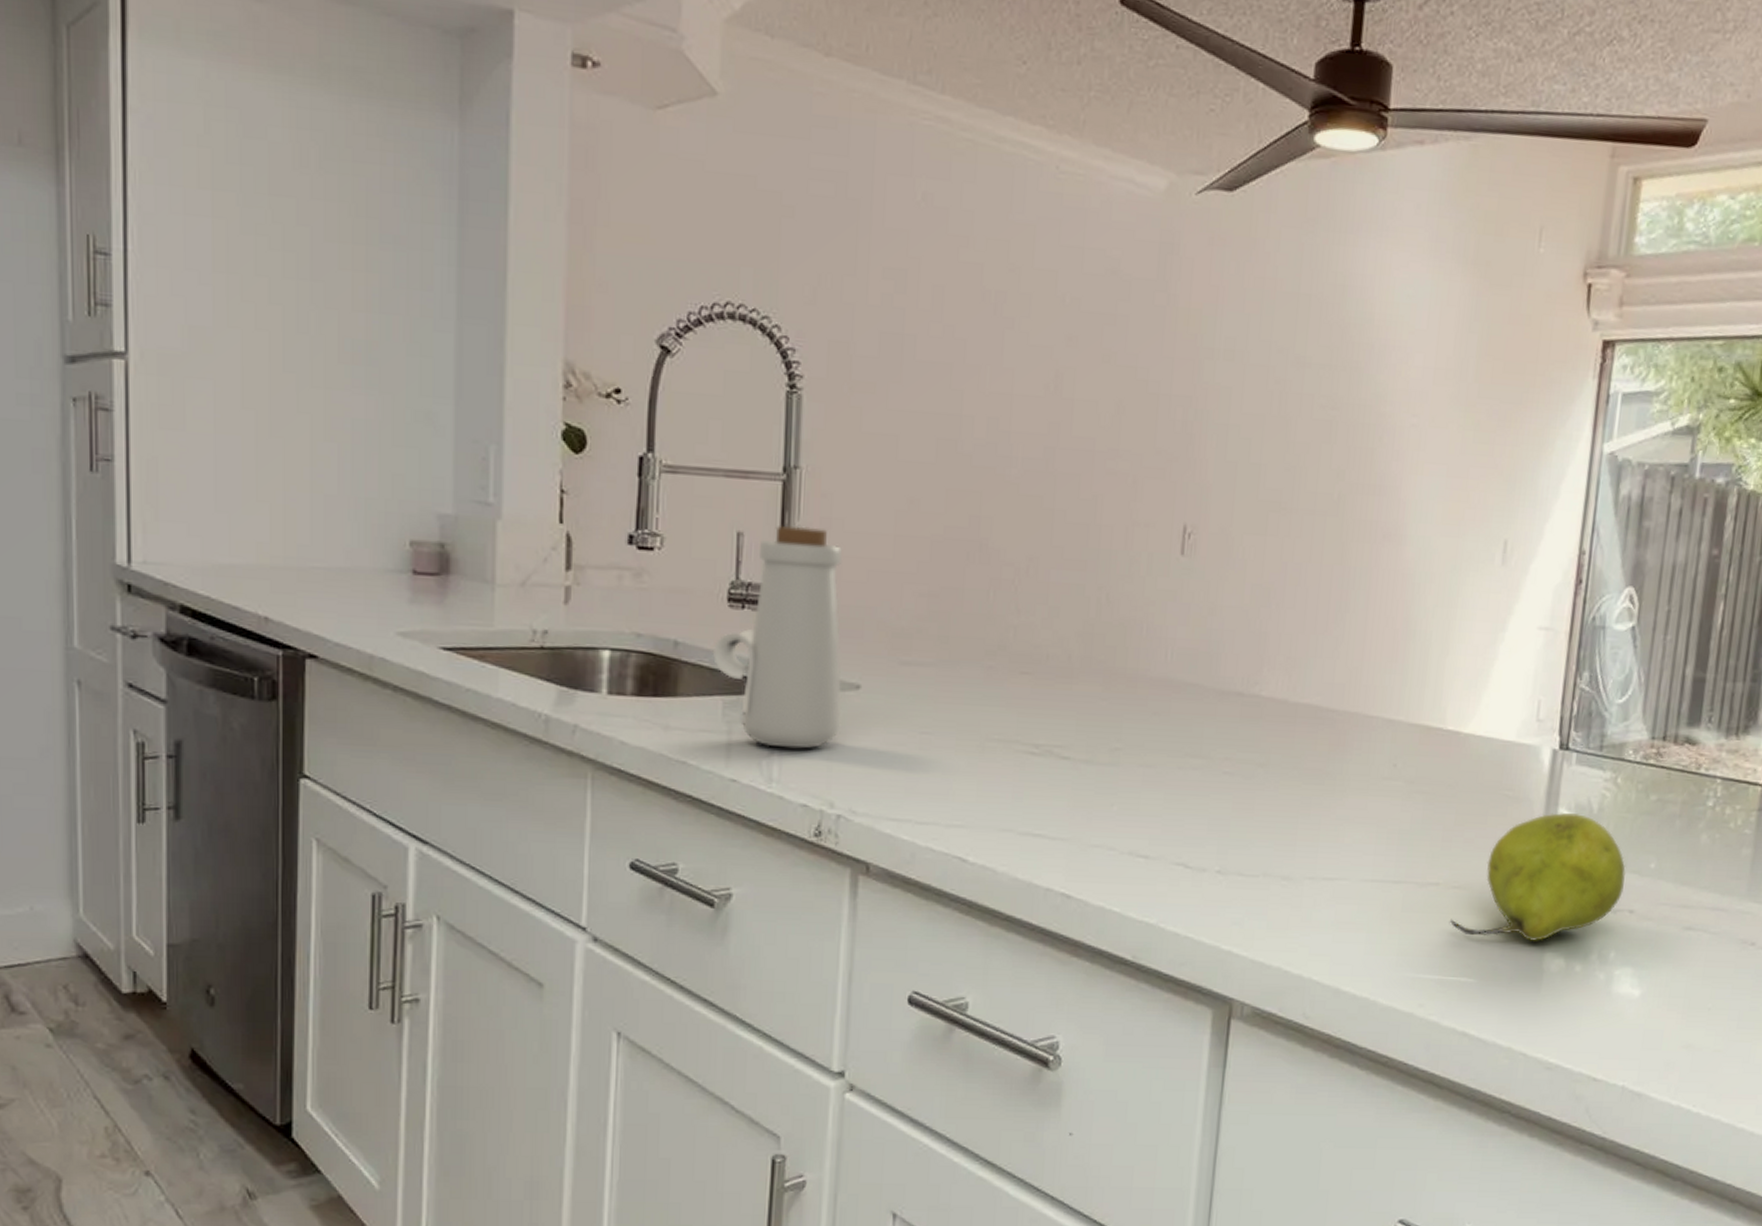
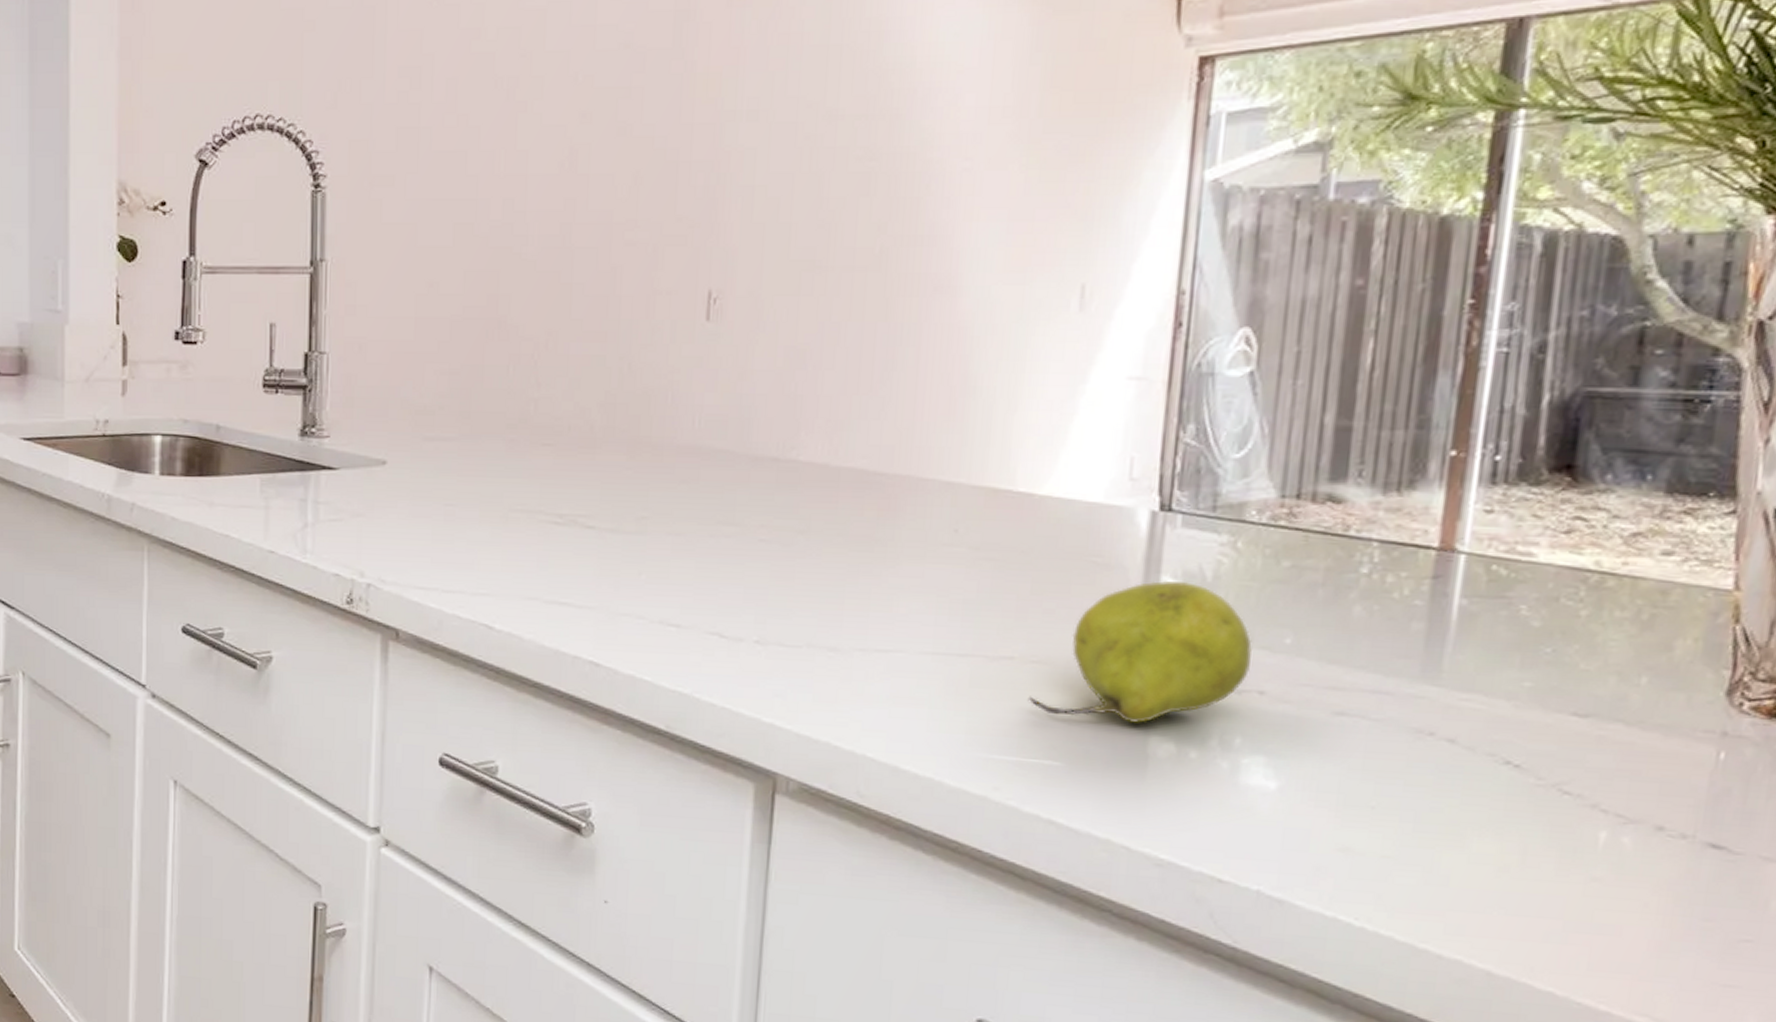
bottle: present [712,525,843,749] -> none [250,314,369,522]

